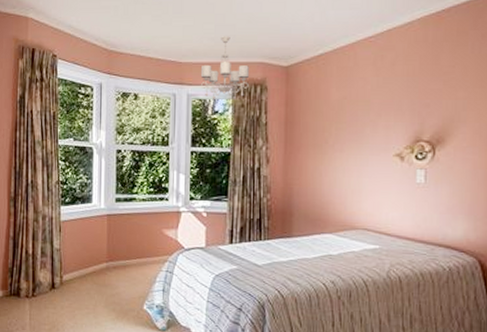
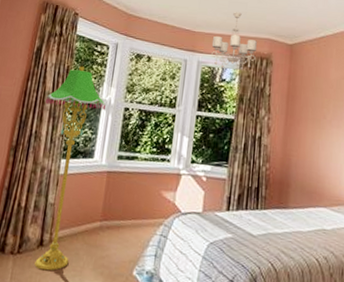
floor lamp: none [37,110,97,311] -> present [34,66,106,271]

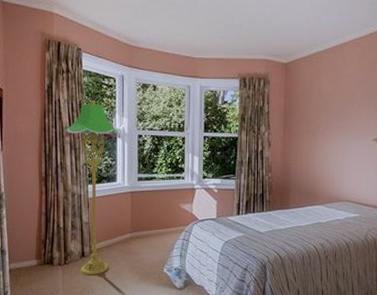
chandelier: present [211,12,258,70] -> none [211,35,255,91]

